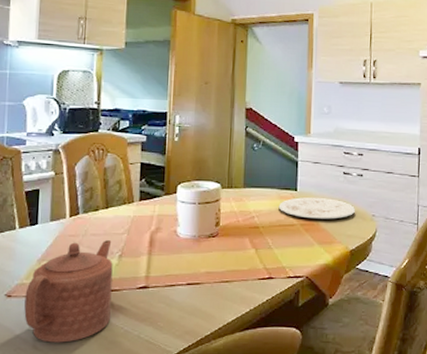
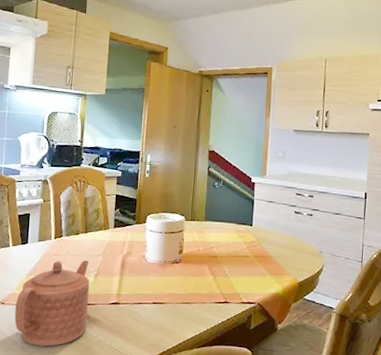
plate: present [278,197,356,219] -> none [235,232,305,253]

